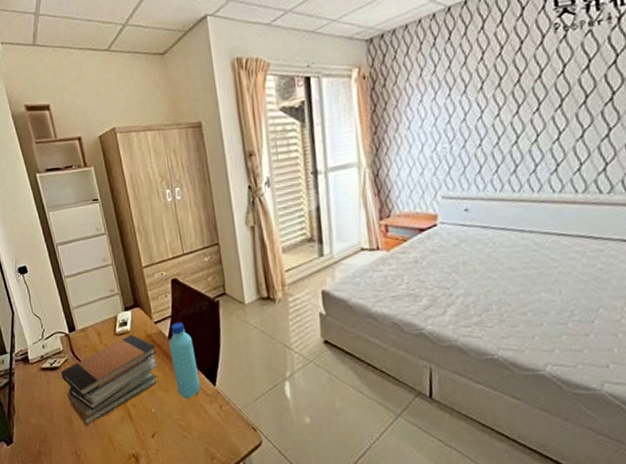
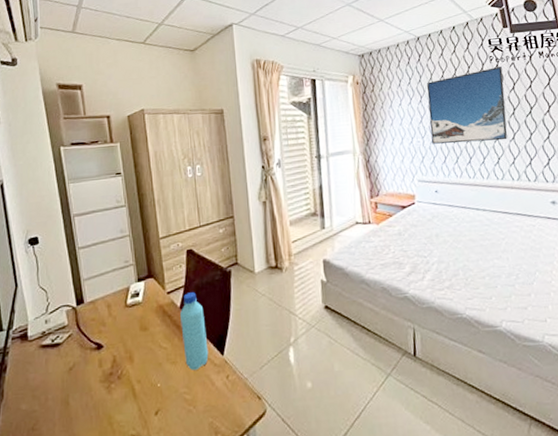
book stack: present [60,334,158,427] -> none [62,305,168,409]
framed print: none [458,36,574,150] -> present [427,66,508,144]

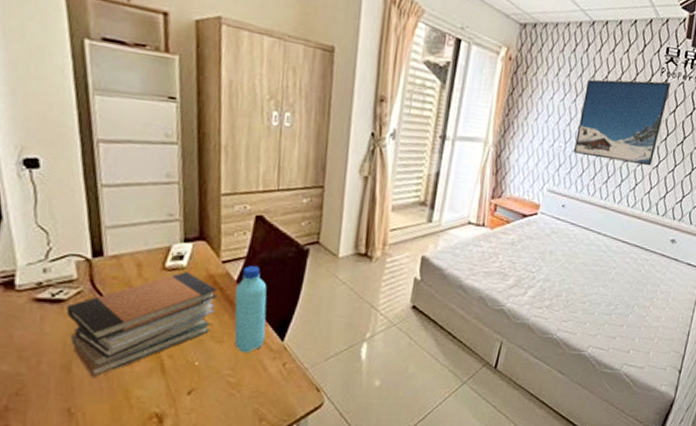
book stack: none [62,305,168,409] -> present [66,271,218,379]

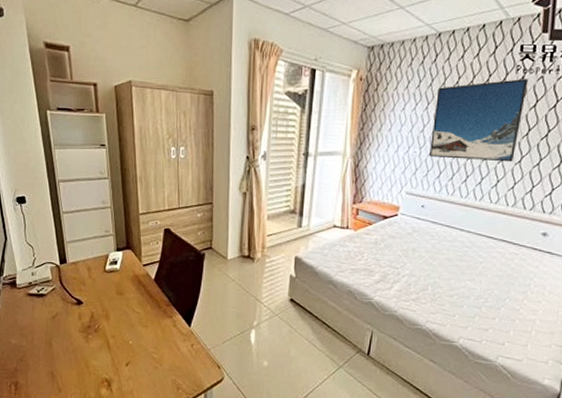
book stack: present [66,271,218,379] -> none [46,272,142,351]
water bottle: present [234,266,267,353] -> none [154,268,177,335]

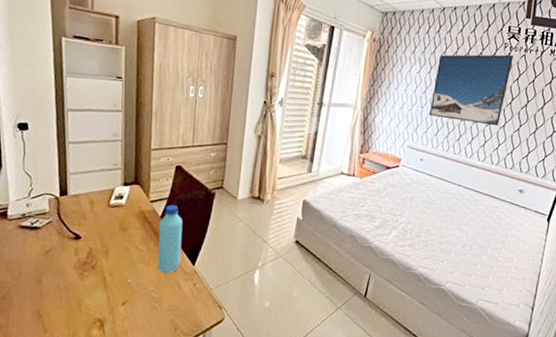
water bottle: none [154,268,177,335] -> present [157,205,183,274]

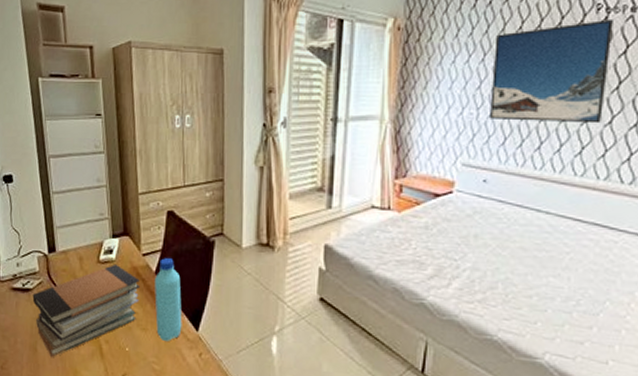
book stack: none [40,208,147,289] -> present [32,263,141,358]

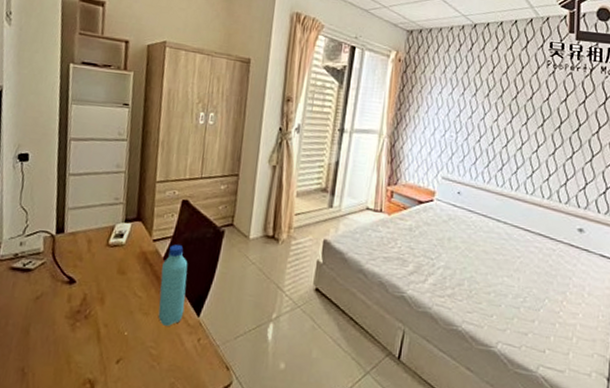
book stack: present [32,263,141,358] -> none [31,247,148,342]
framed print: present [490,18,613,124] -> none [466,73,558,154]

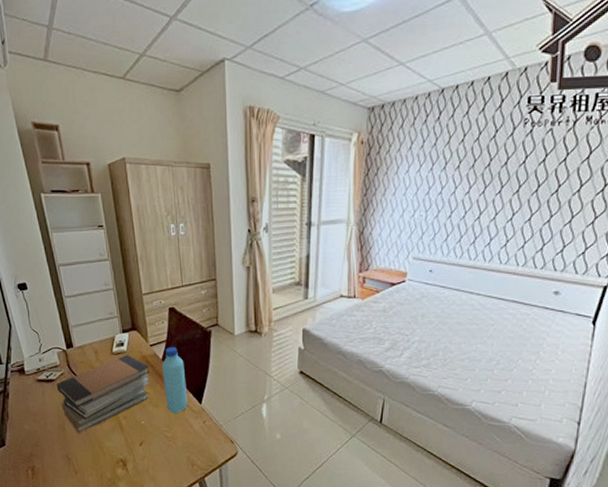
book stack: none [31,247,148,342] -> present [56,354,151,434]

